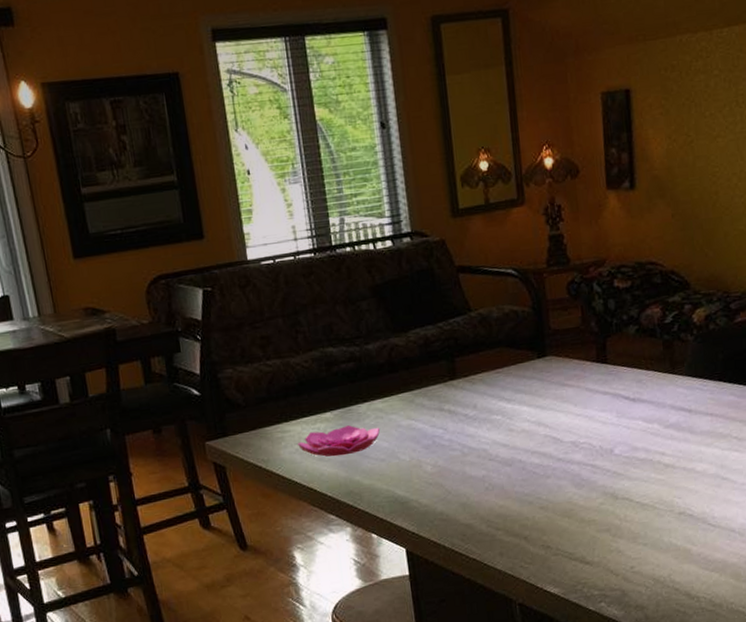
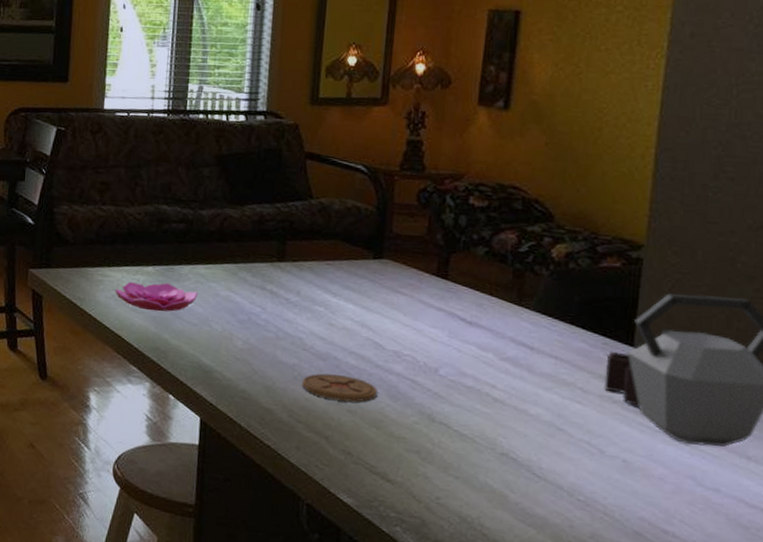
coaster: none [494,475,564,501] -> present [302,373,377,402]

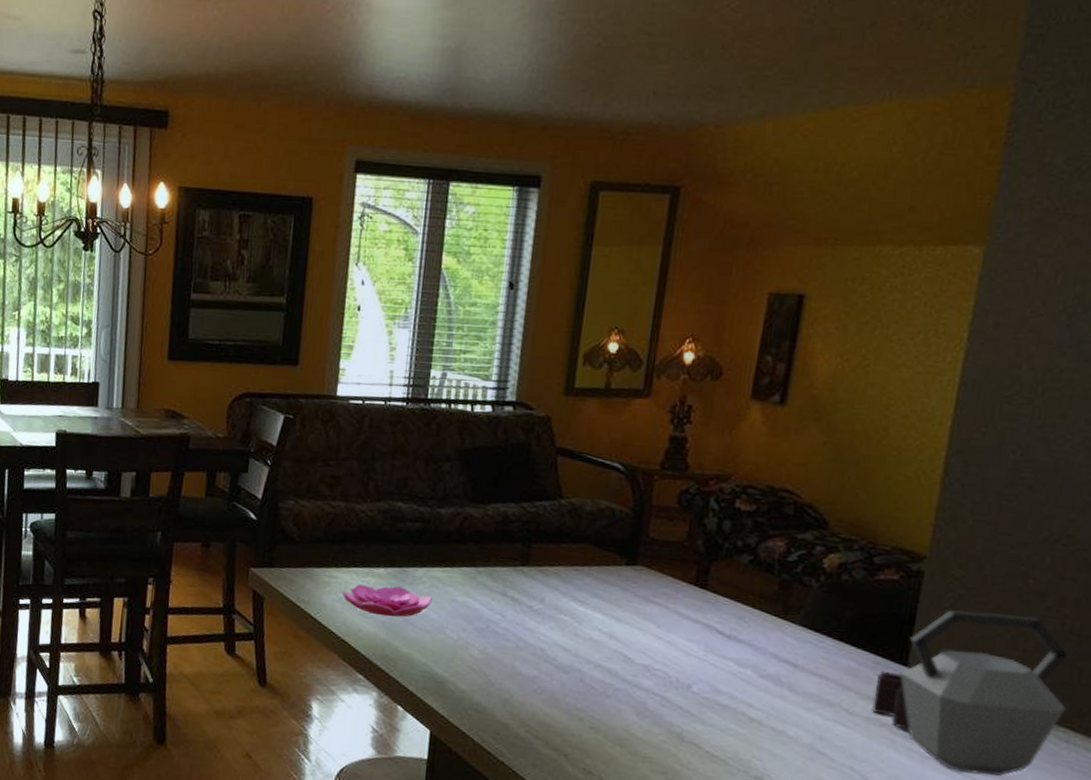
coaster: present [302,373,377,402] -> none [542,687,624,719]

